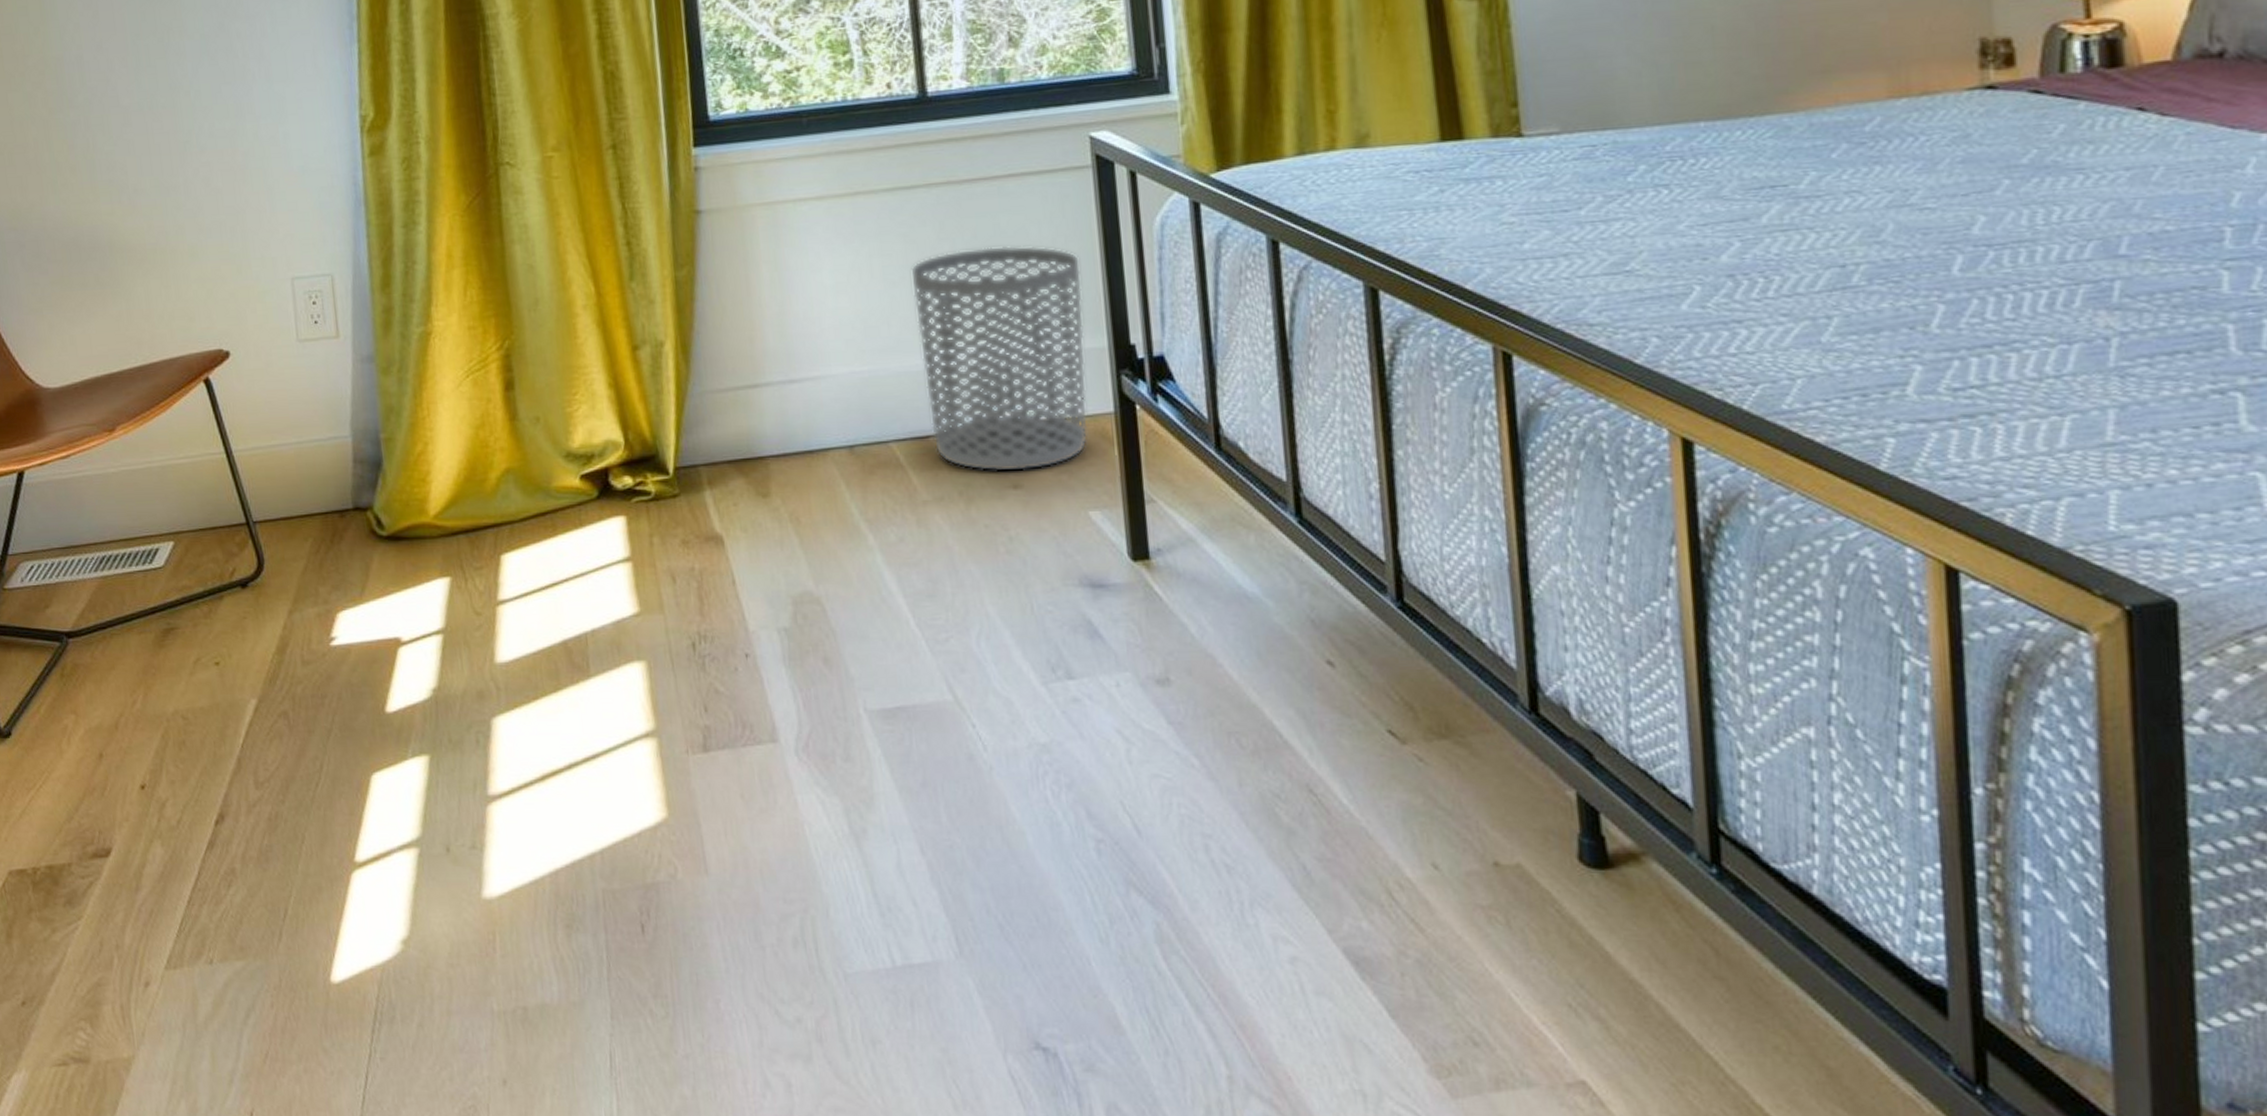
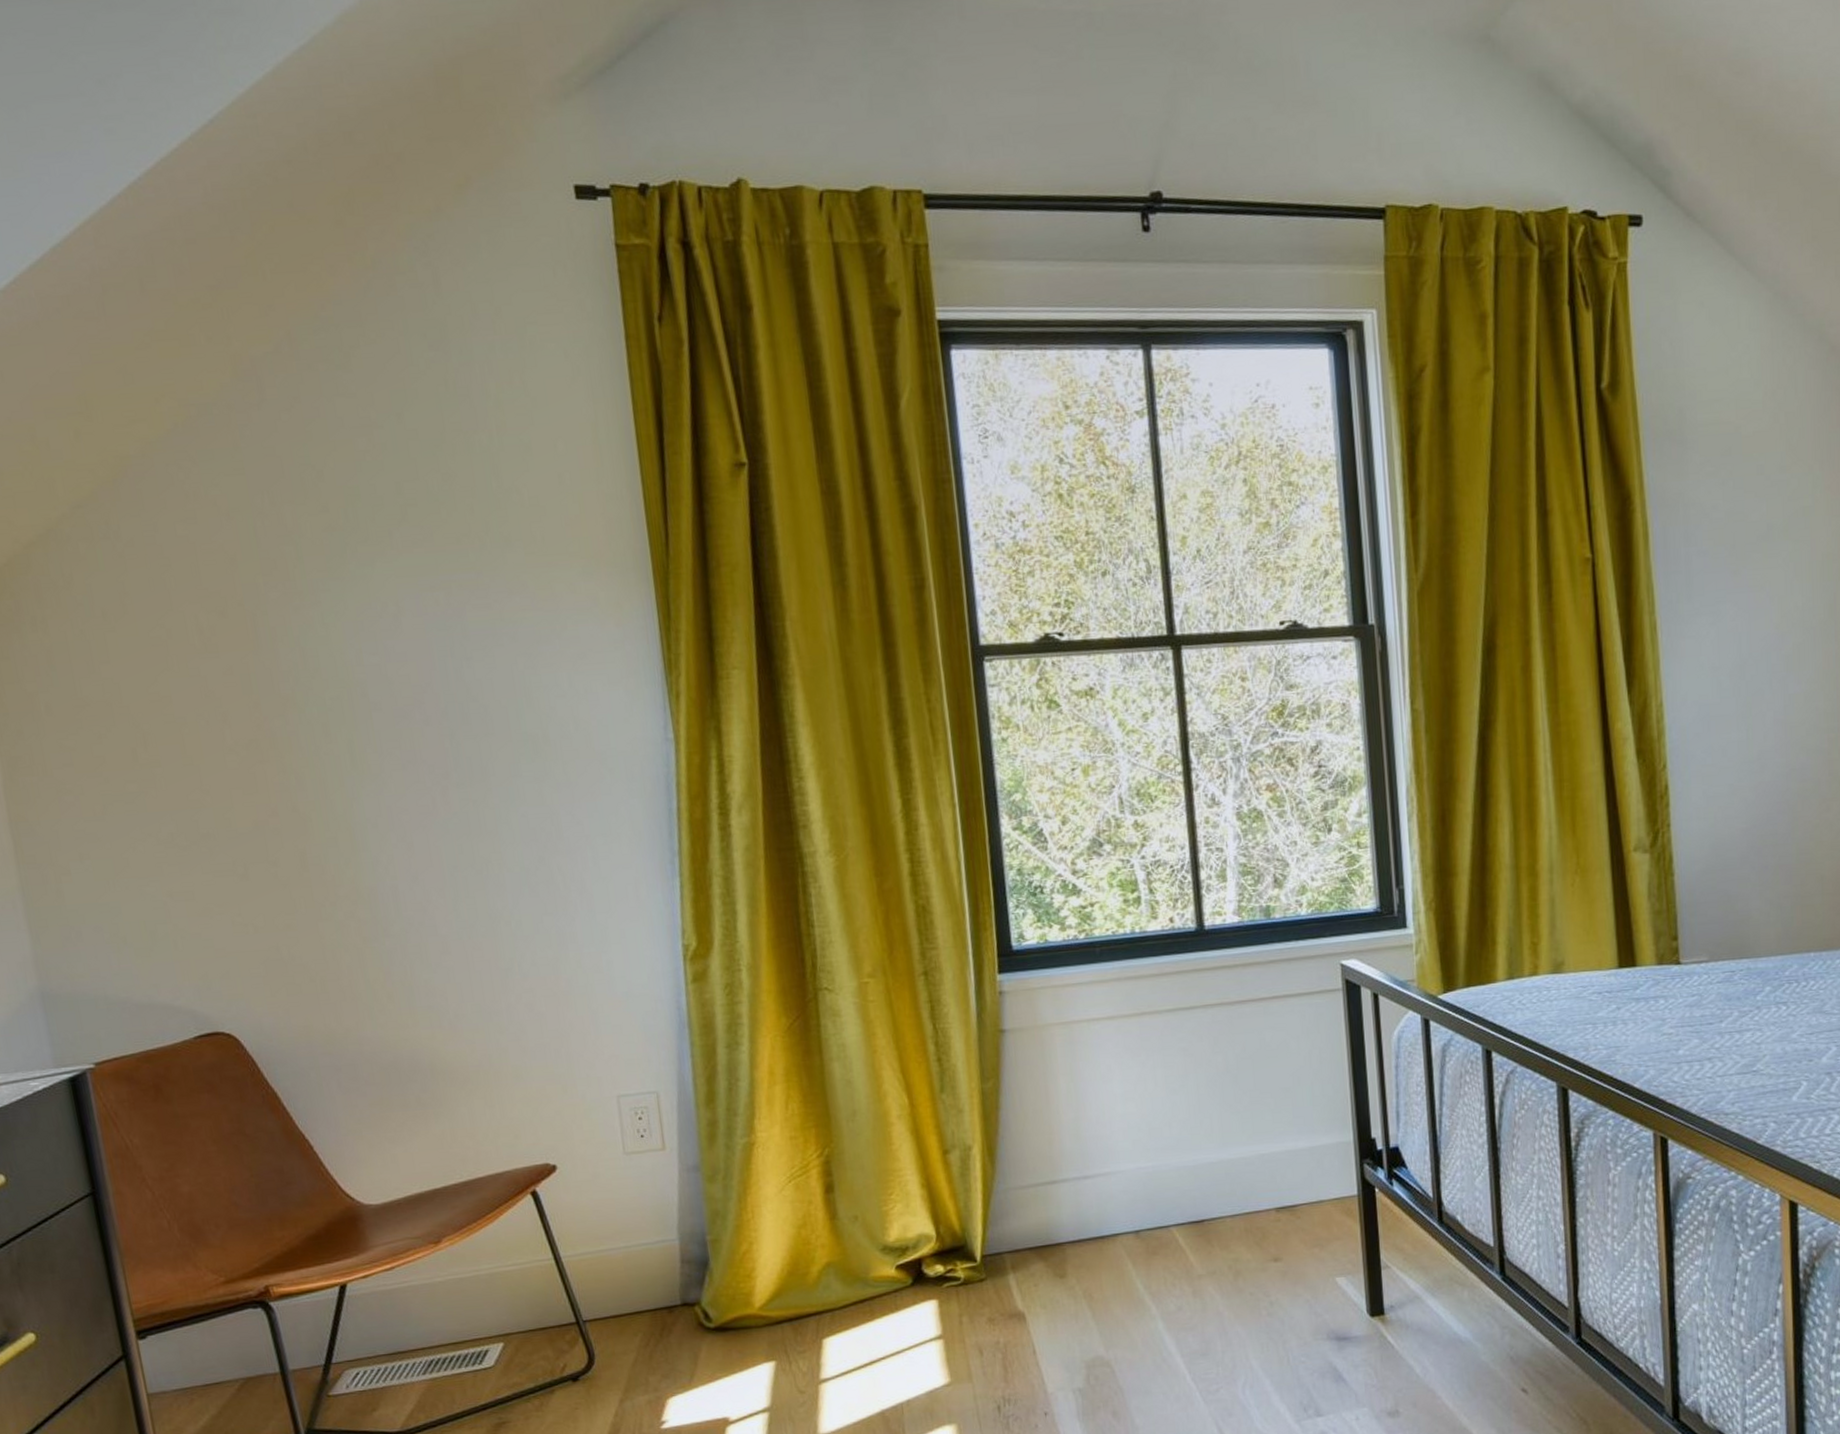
waste bin: present [911,245,1089,472] -> none [1189,1057,1336,1248]

